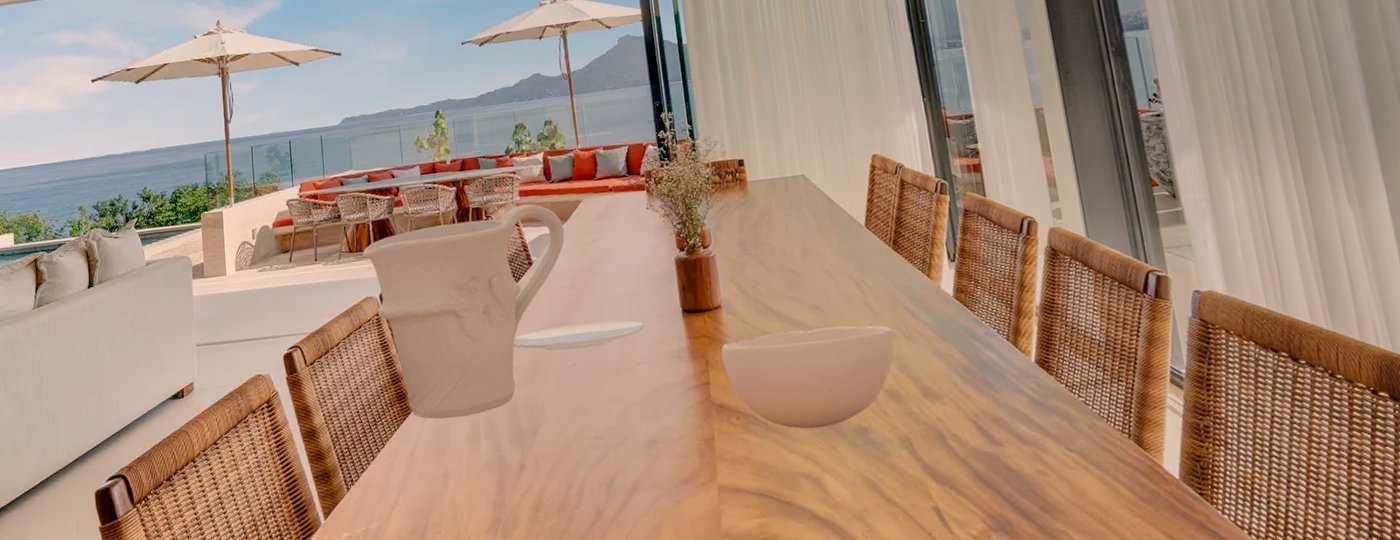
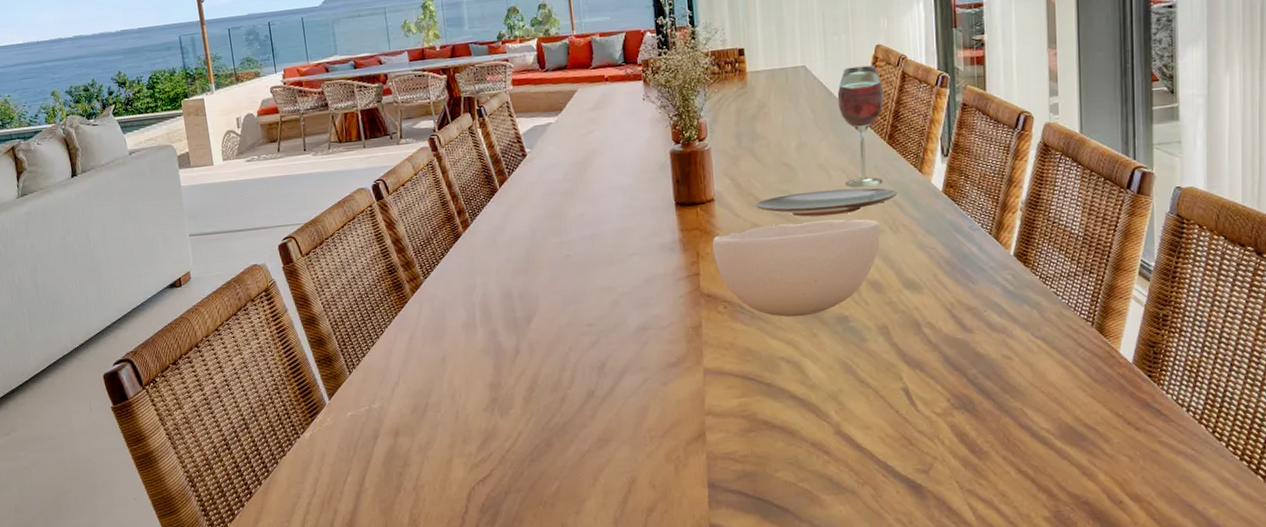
pitcher: present [363,204,565,419] -> none [353,93,559,308]
plate: present [513,320,645,351] -> none [507,213,638,242]
plate: none [763,293,908,324] -> present [755,188,898,217]
wineglass: none [838,173,892,294] -> present [837,65,884,188]

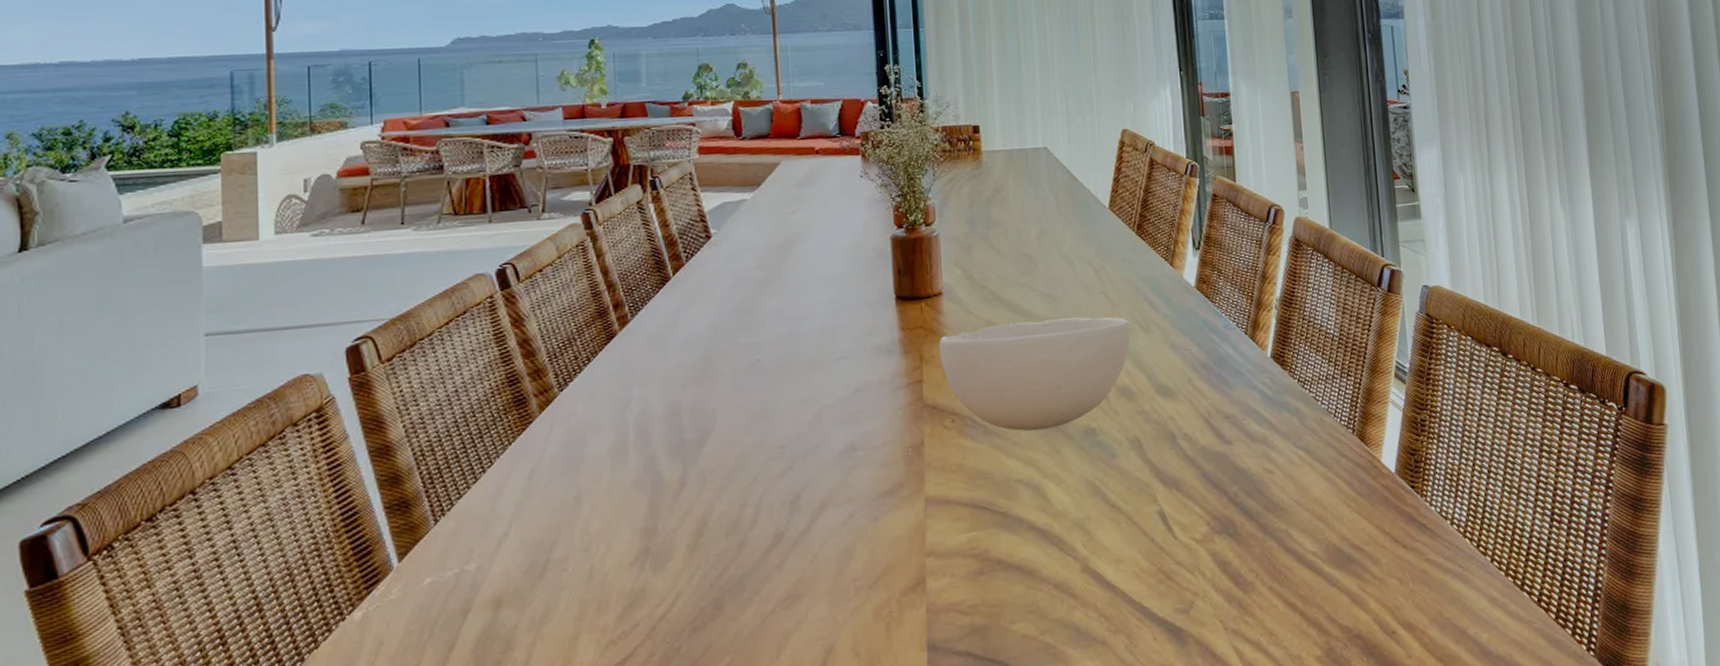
plate: present [755,188,898,217] -> none [990,282,1148,314]
wineglass: present [837,65,884,188] -> none [1081,150,1133,282]

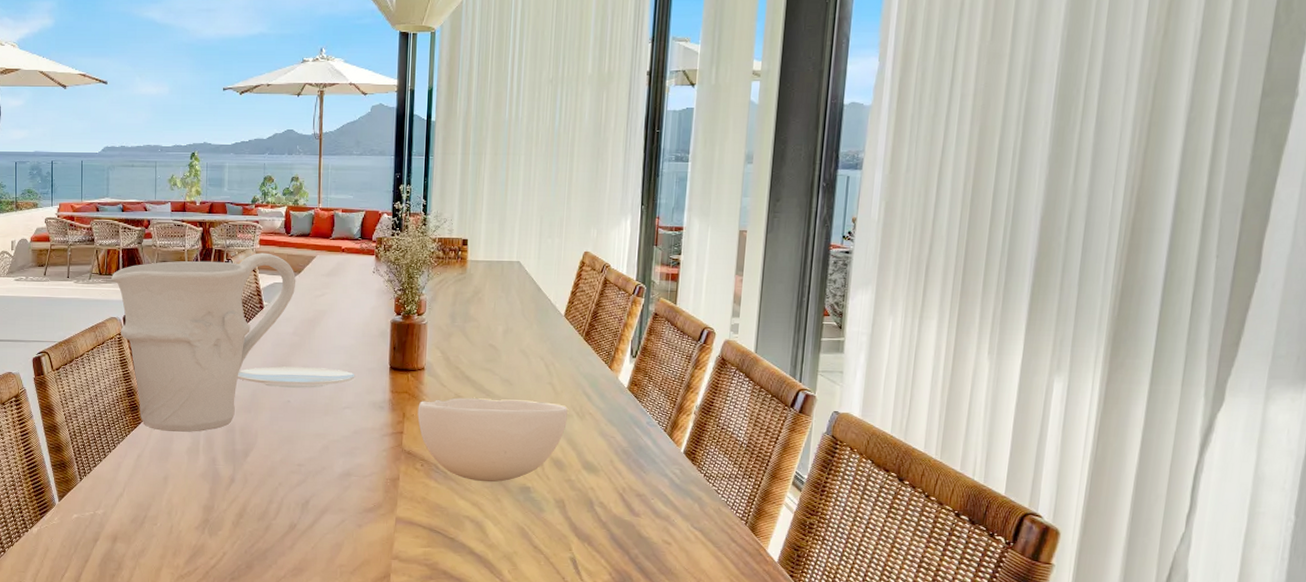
pitcher: none [474,164,756,429] -> present [111,253,296,433]
plate: none [680,308,850,344] -> present [238,366,355,388]

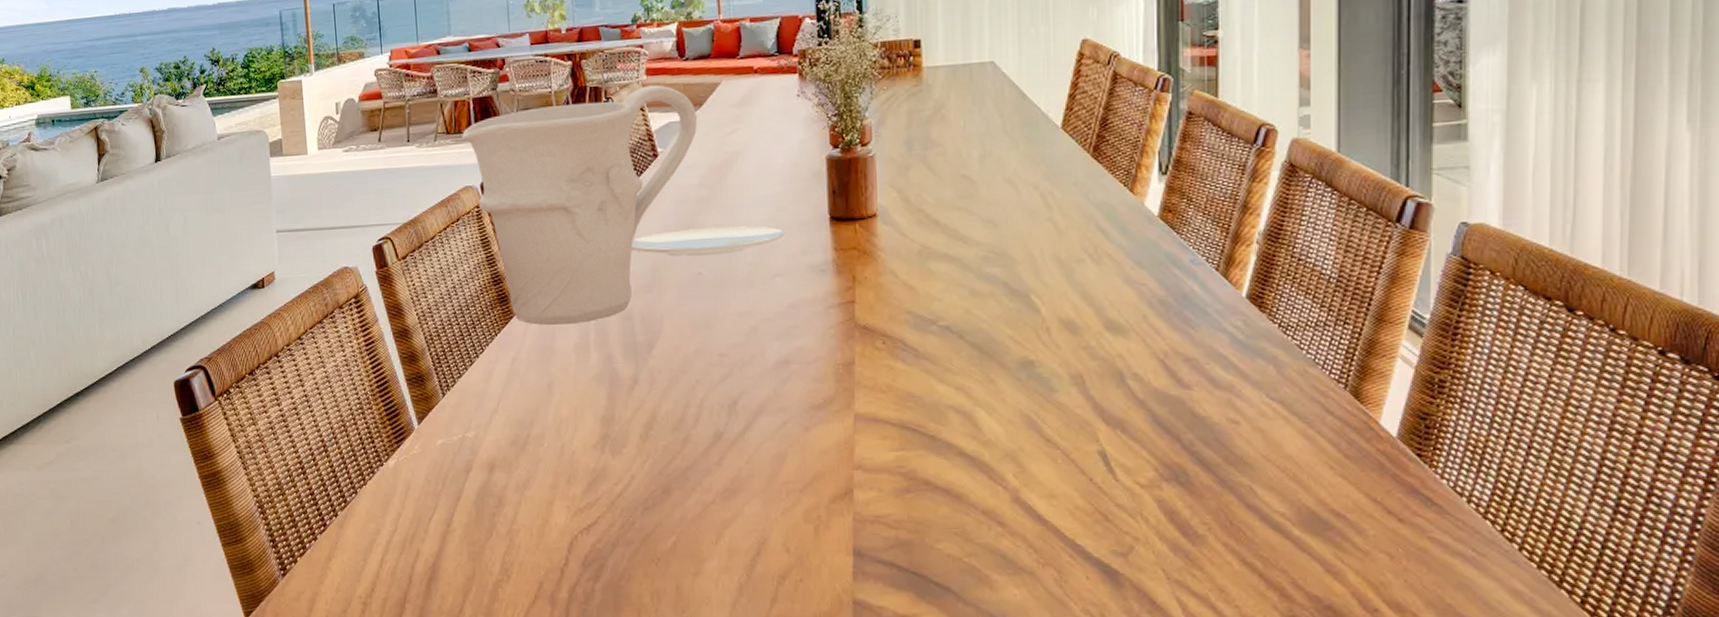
bowl: present [417,397,568,483] -> none [872,245,1077,359]

